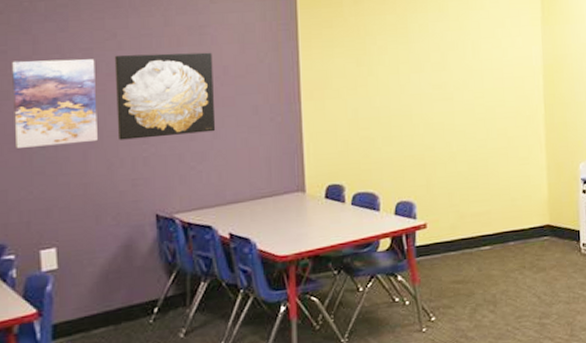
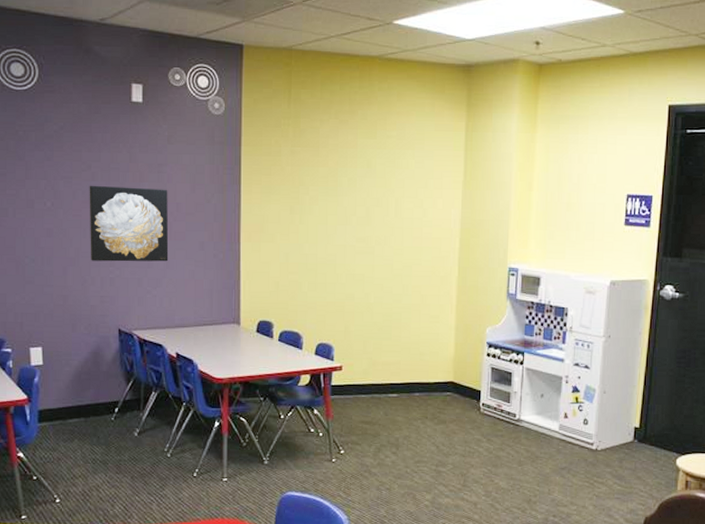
wall art: present [12,59,97,148] -> none [10,183,75,260]

